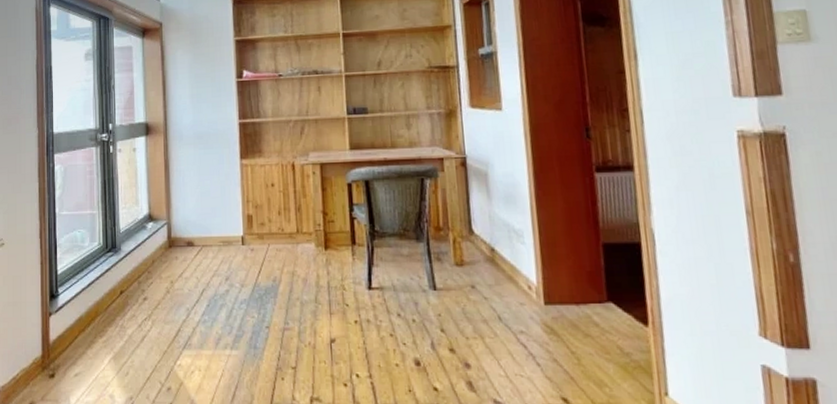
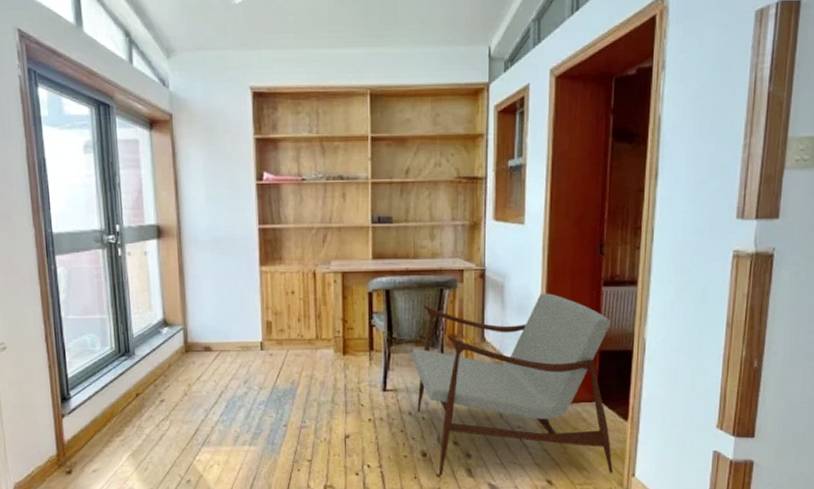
armchair: none [396,181,640,391] -> present [411,293,613,475]

